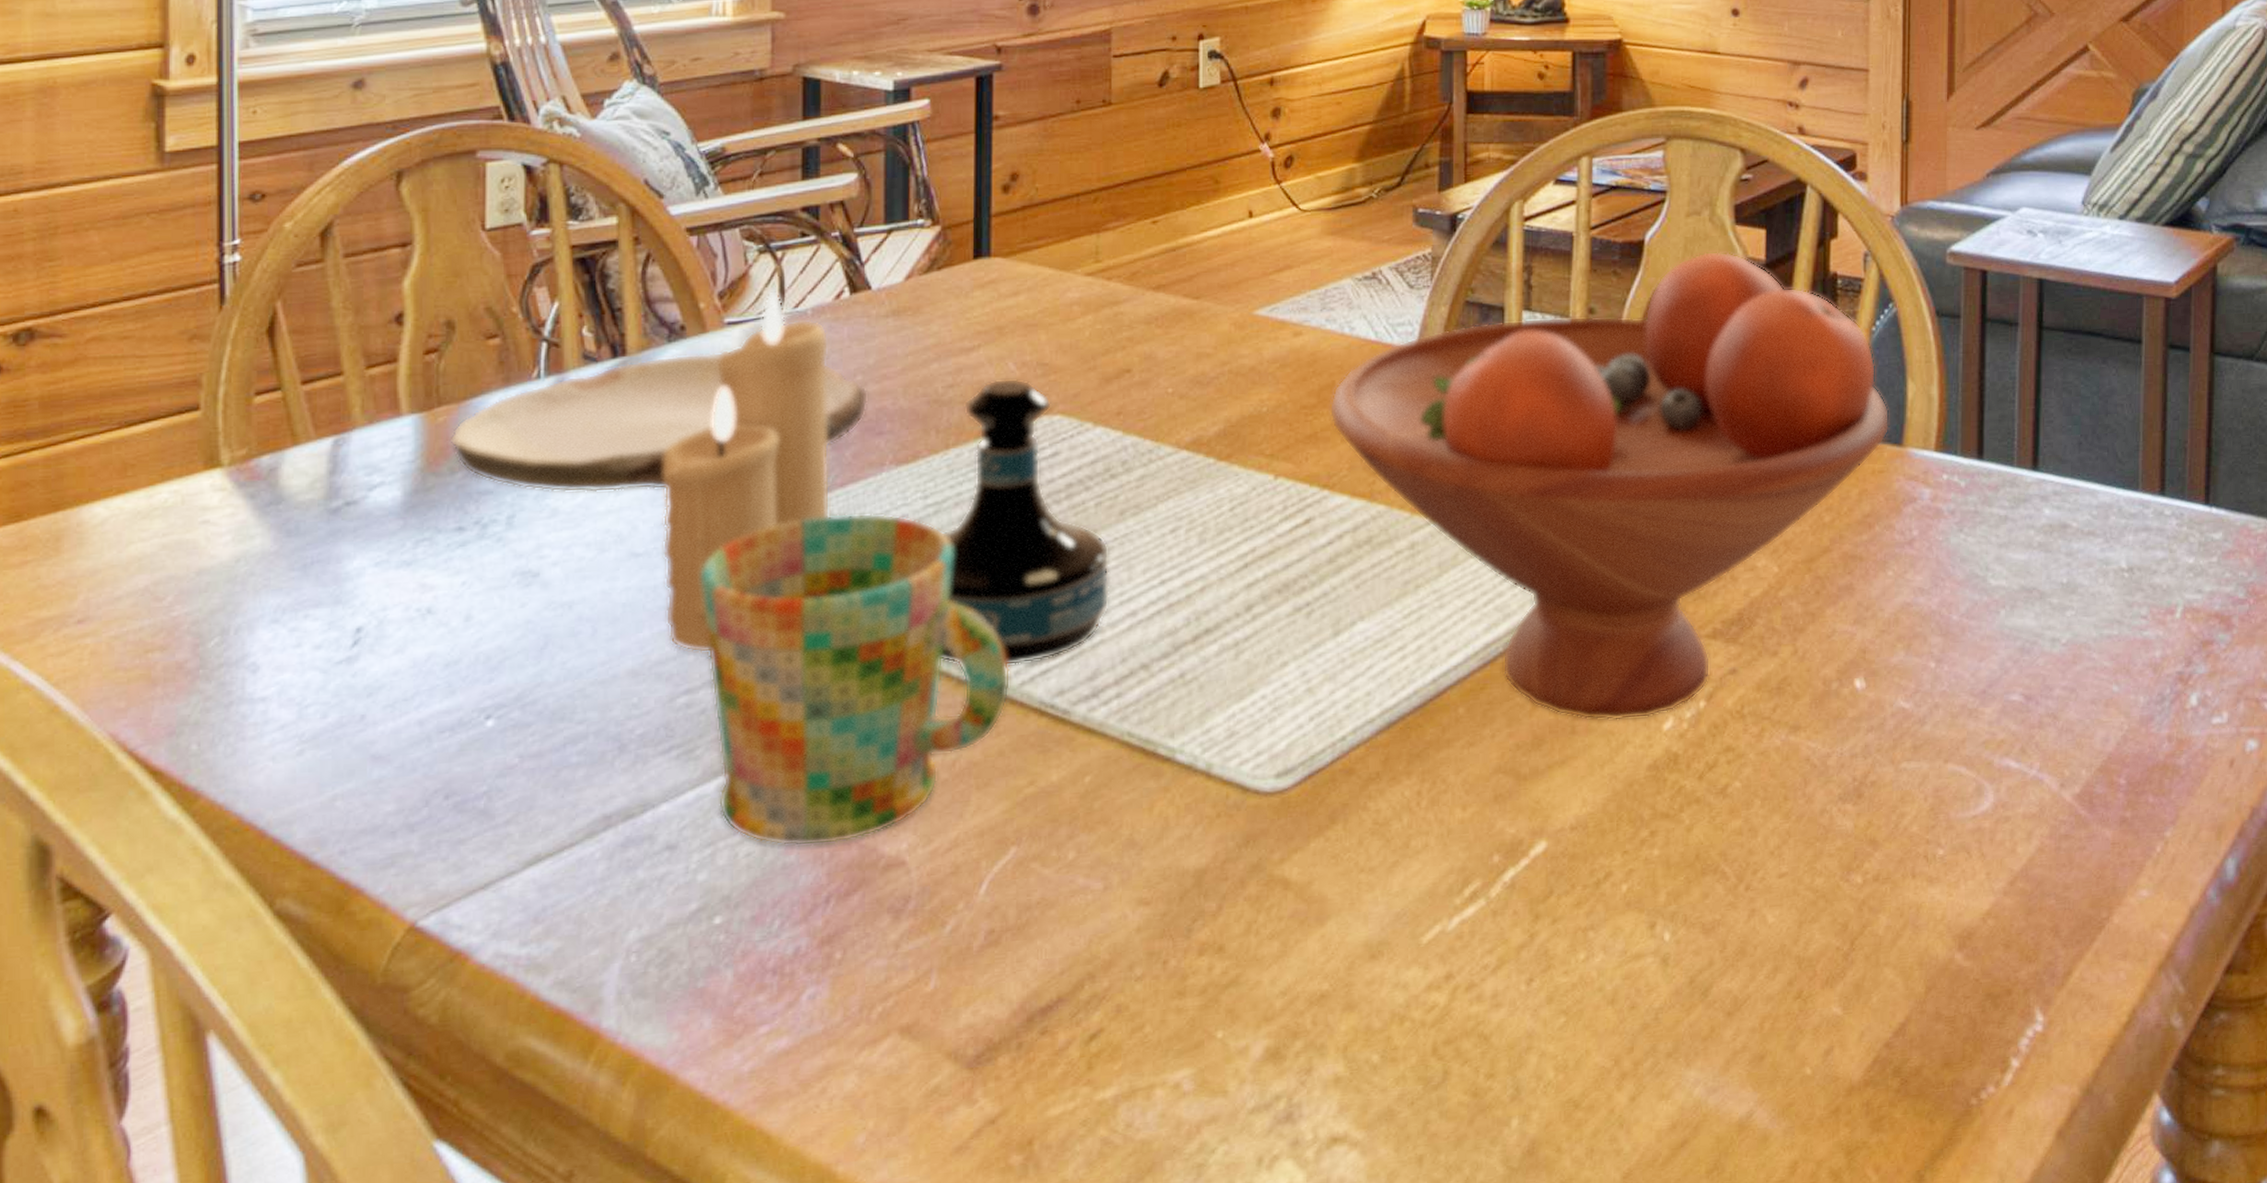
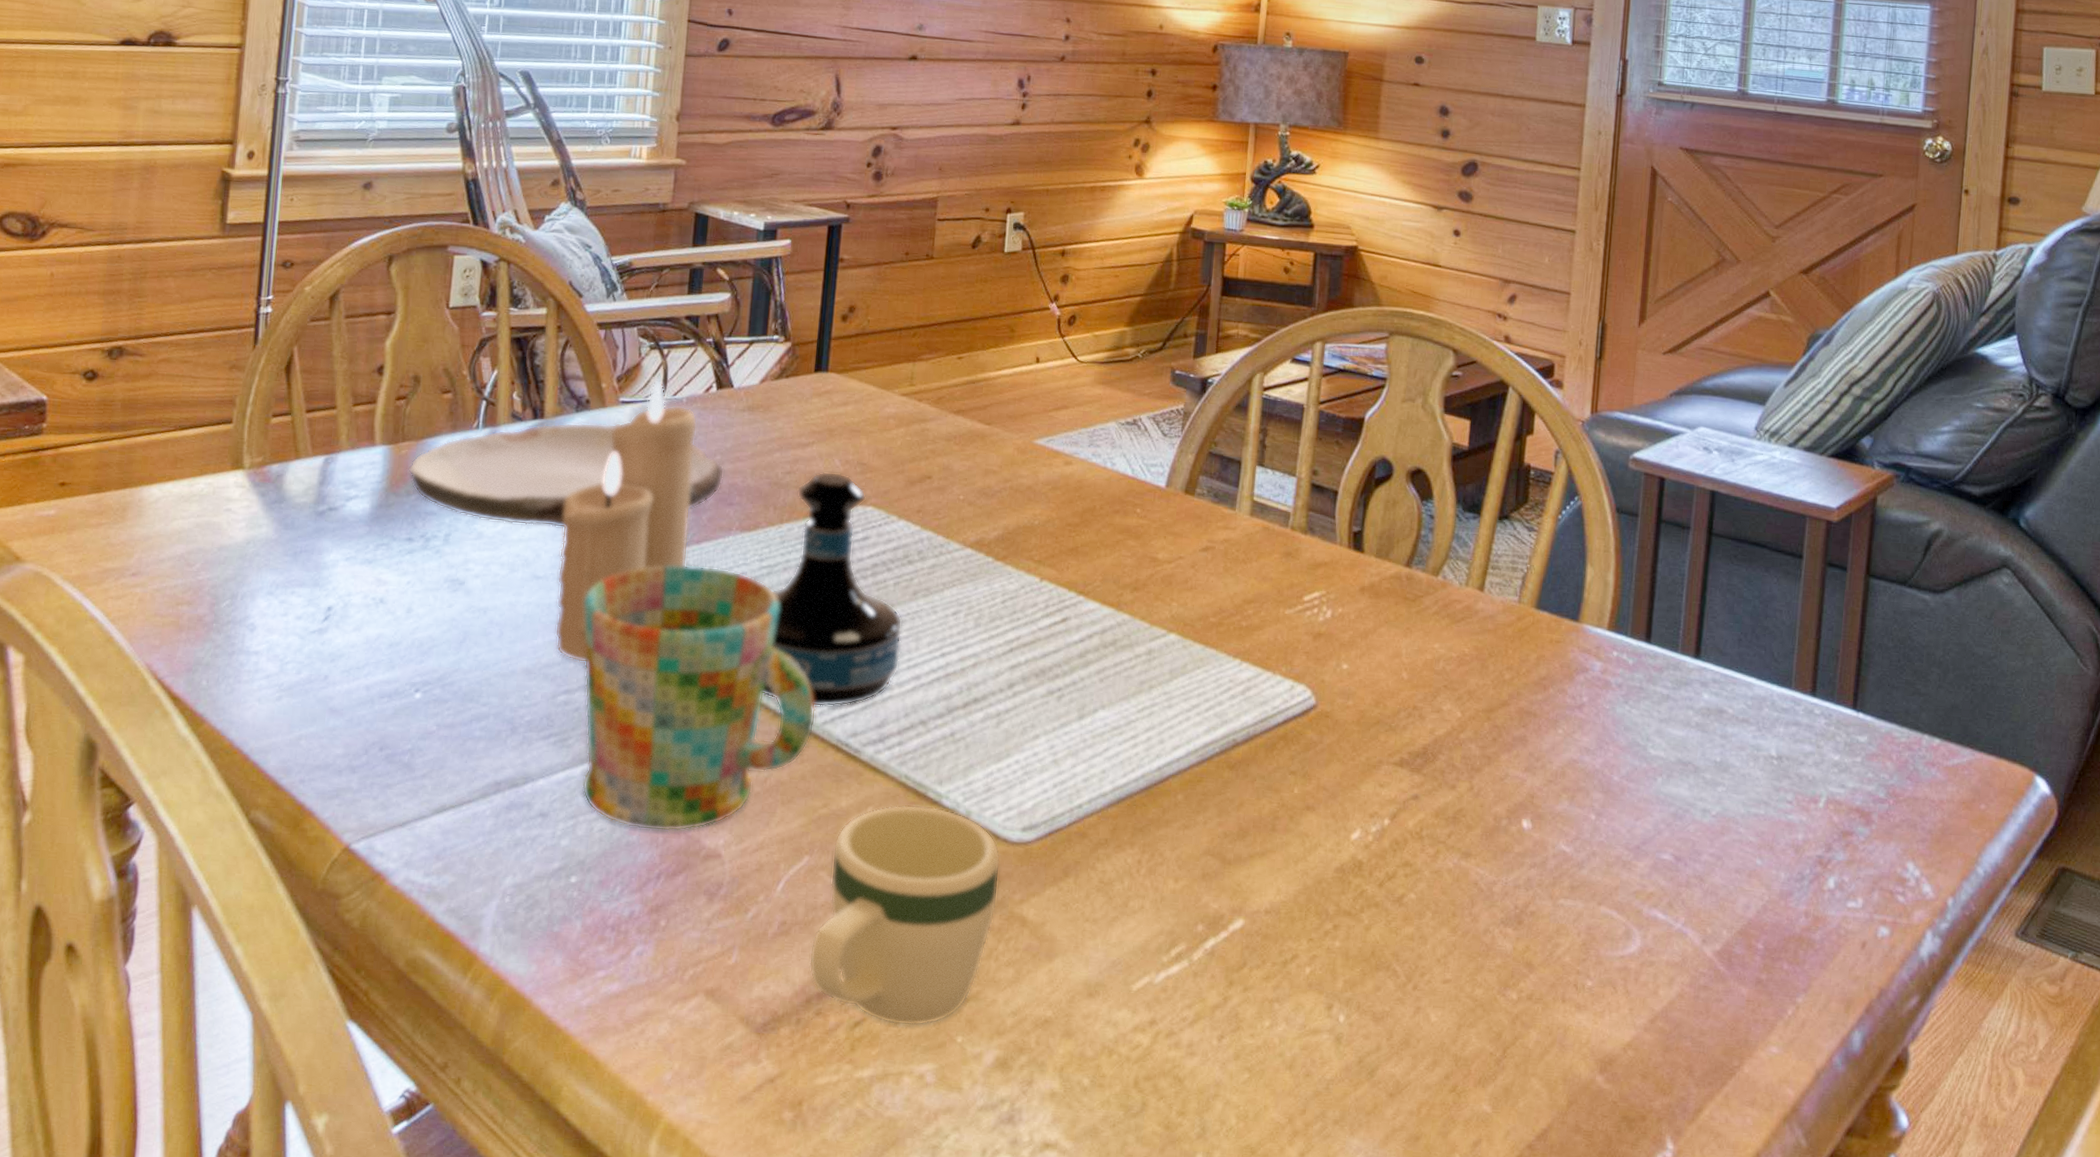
mug: none [1027,764,1253,1031] -> present [809,804,1001,1027]
fruit bowl: present [1329,251,1890,721] -> none [1089,433,1569,827]

